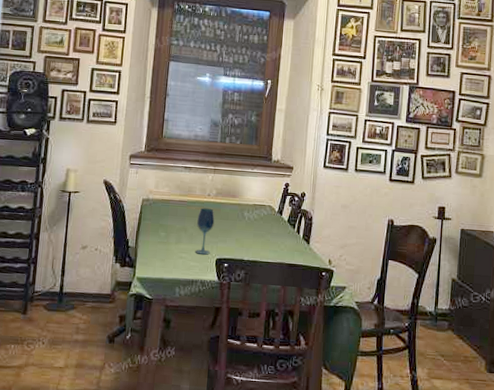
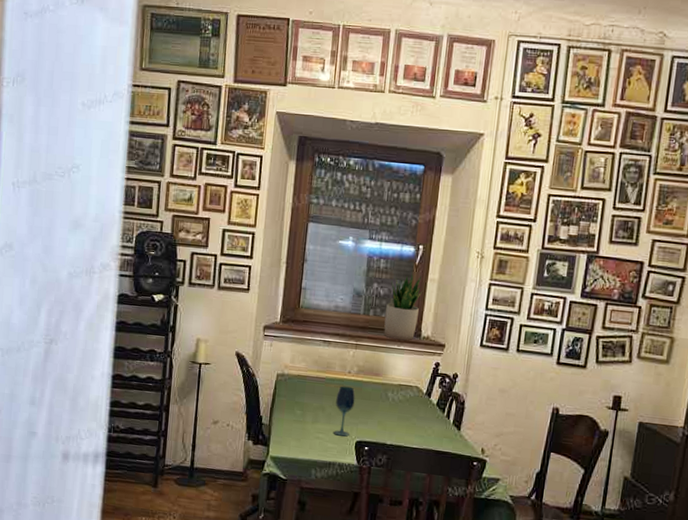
planter: none [239,106,272,165] -> present [383,275,423,341]

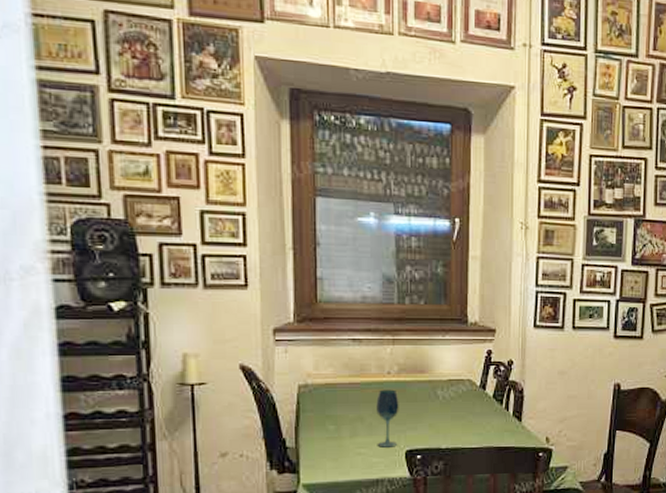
planter: present [383,275,423,341] -> none [424,253,465,329]

